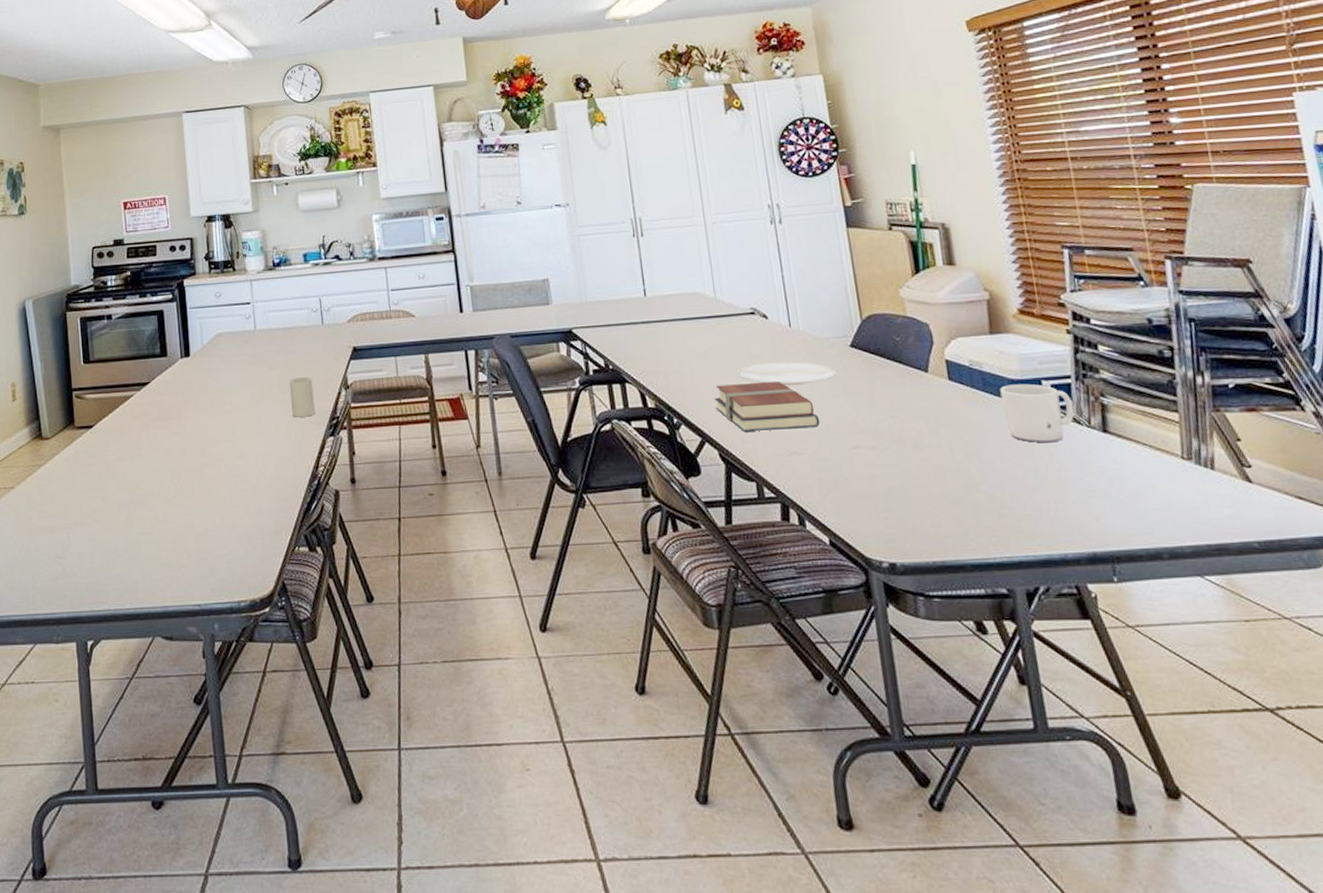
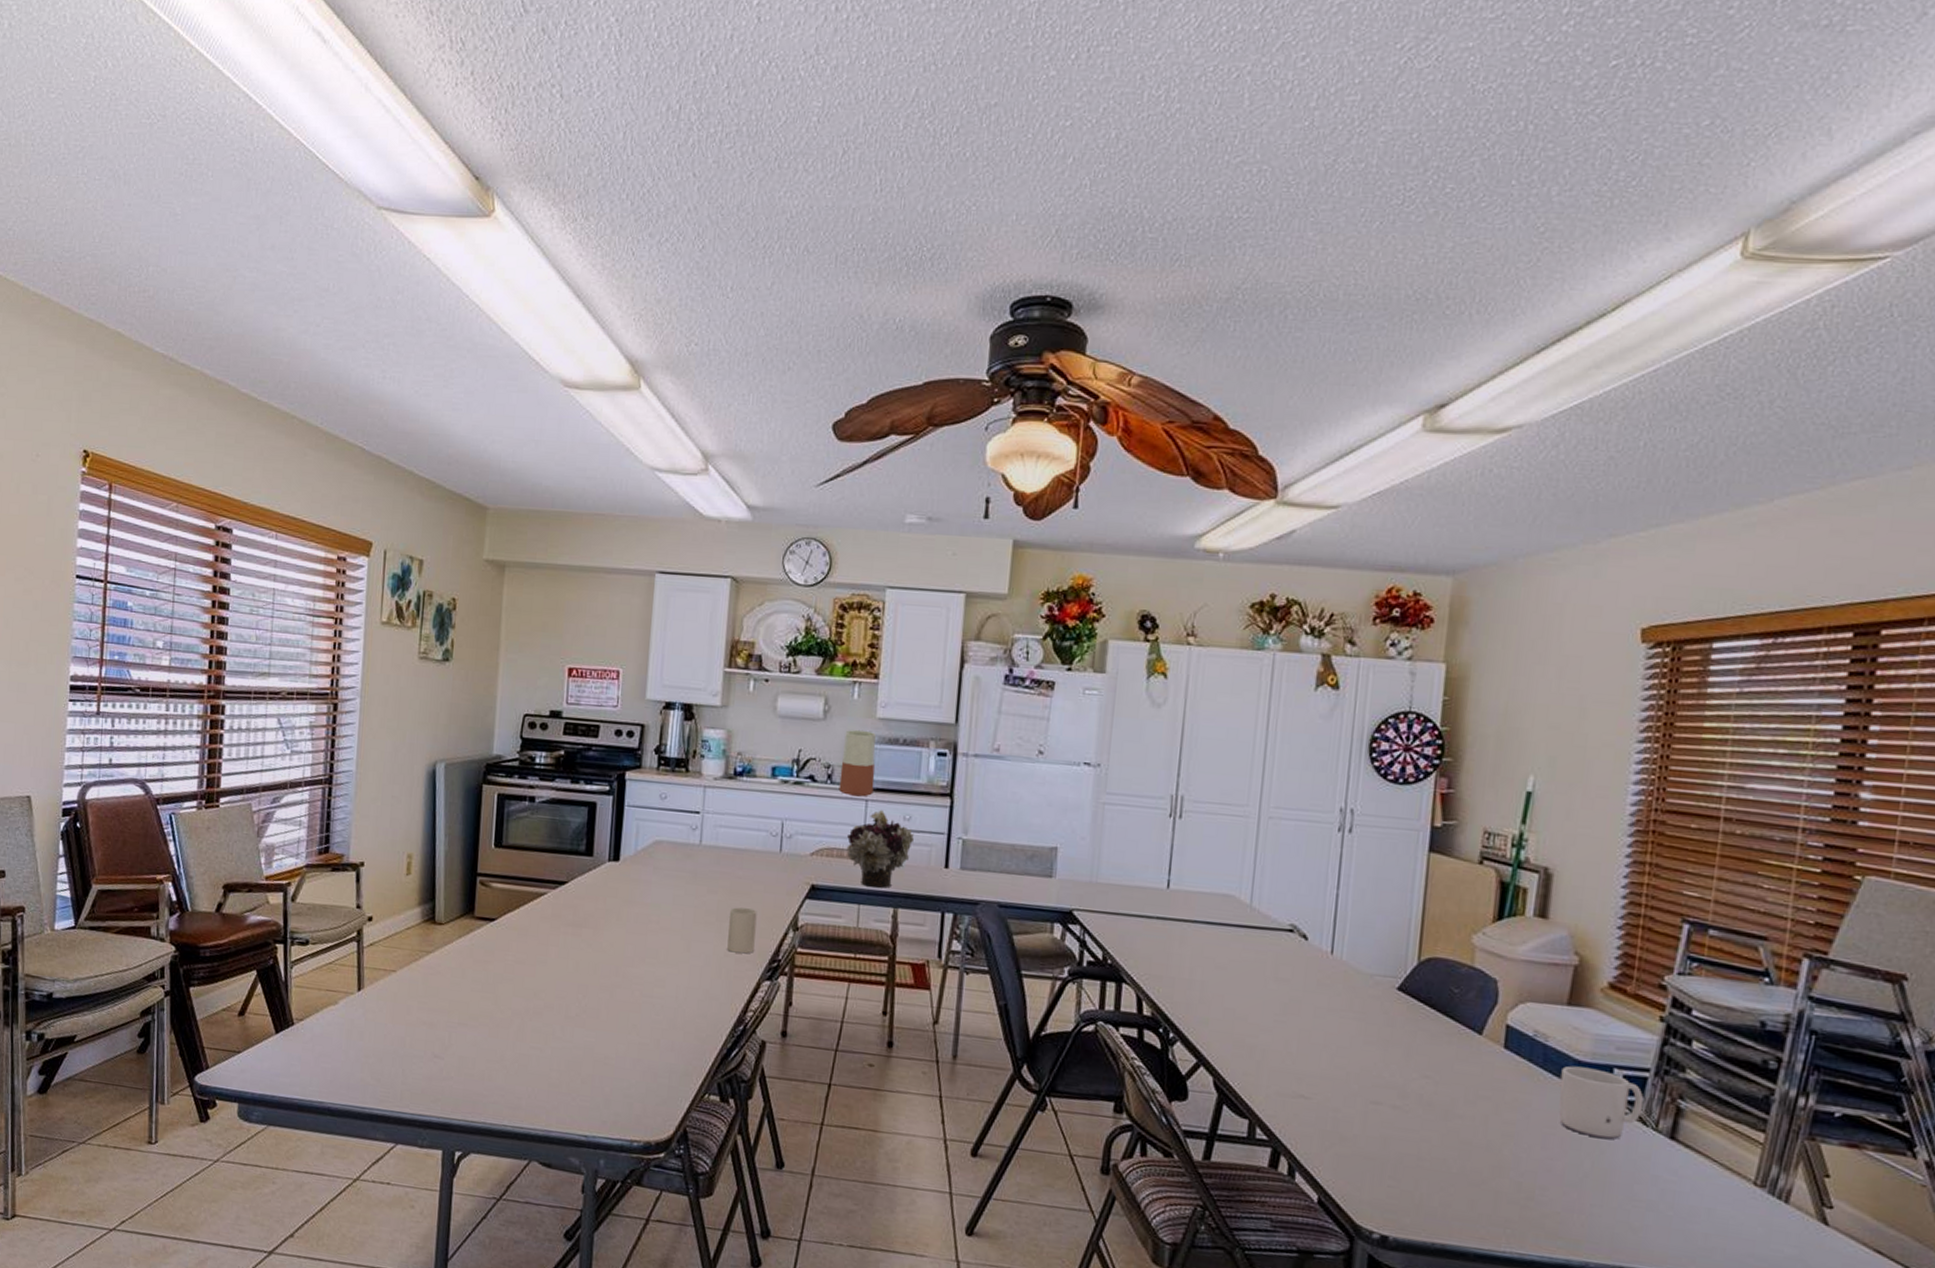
vase: none [358,210,390,267] -> present [839,730,876,797]
flower arrangement: none [375,273,430,340] -> present [846,809,914,888]
books: present [714,382,820,432] -> none [1221,1005,1341,1072]
plate: present [737,361,836,385] -> none [1256,988,1373,1023]

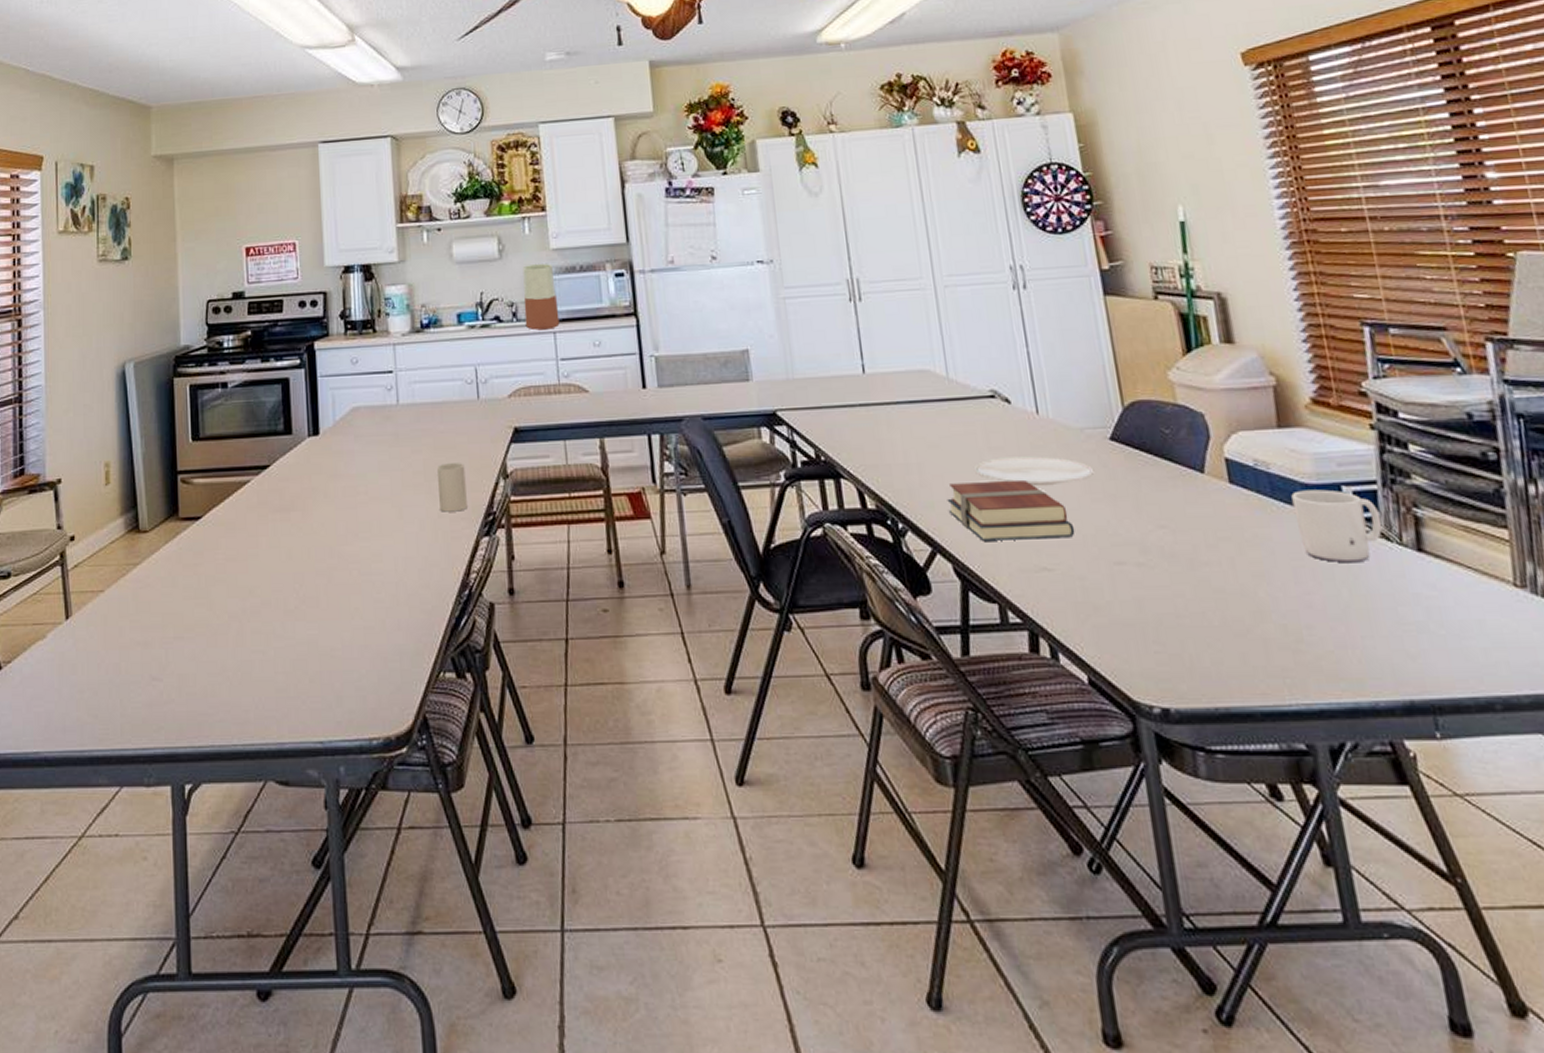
flower arrangement: present [846,809,914,888] -> none [542,339,607,420]
books: none [1221,1005,1341,1072] -> present [947,481,1075,541]
plate: none [1256,988,1373,1023] -> present [974,456,1093,485]

